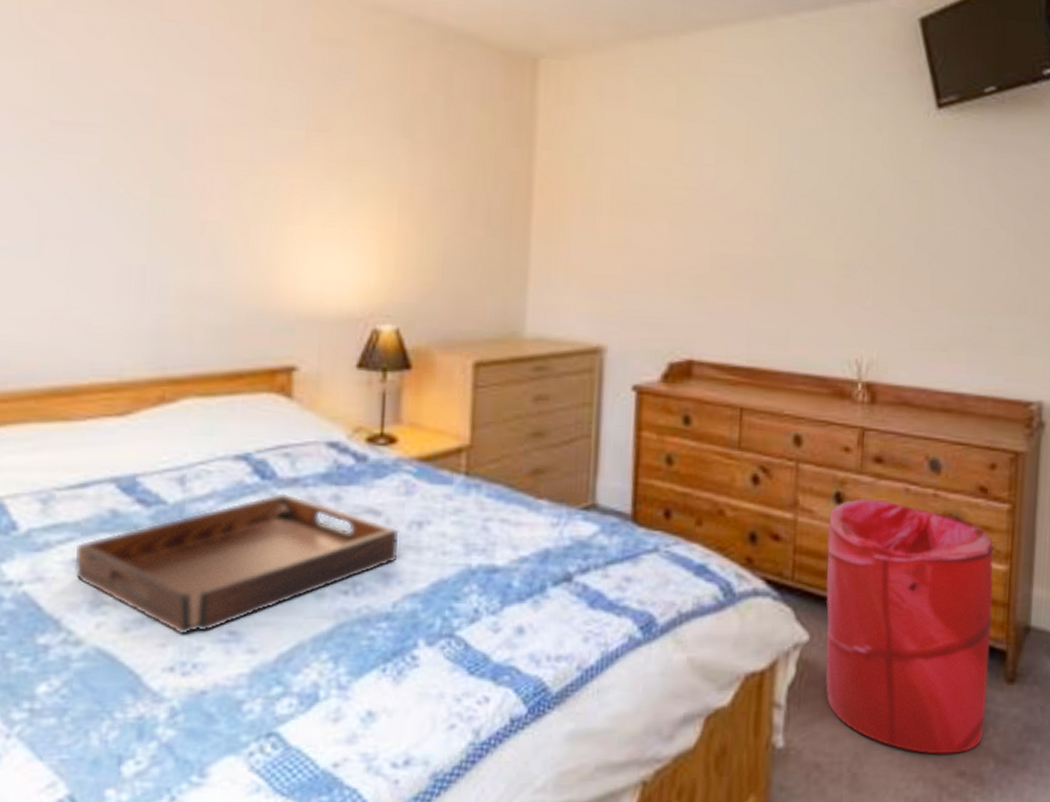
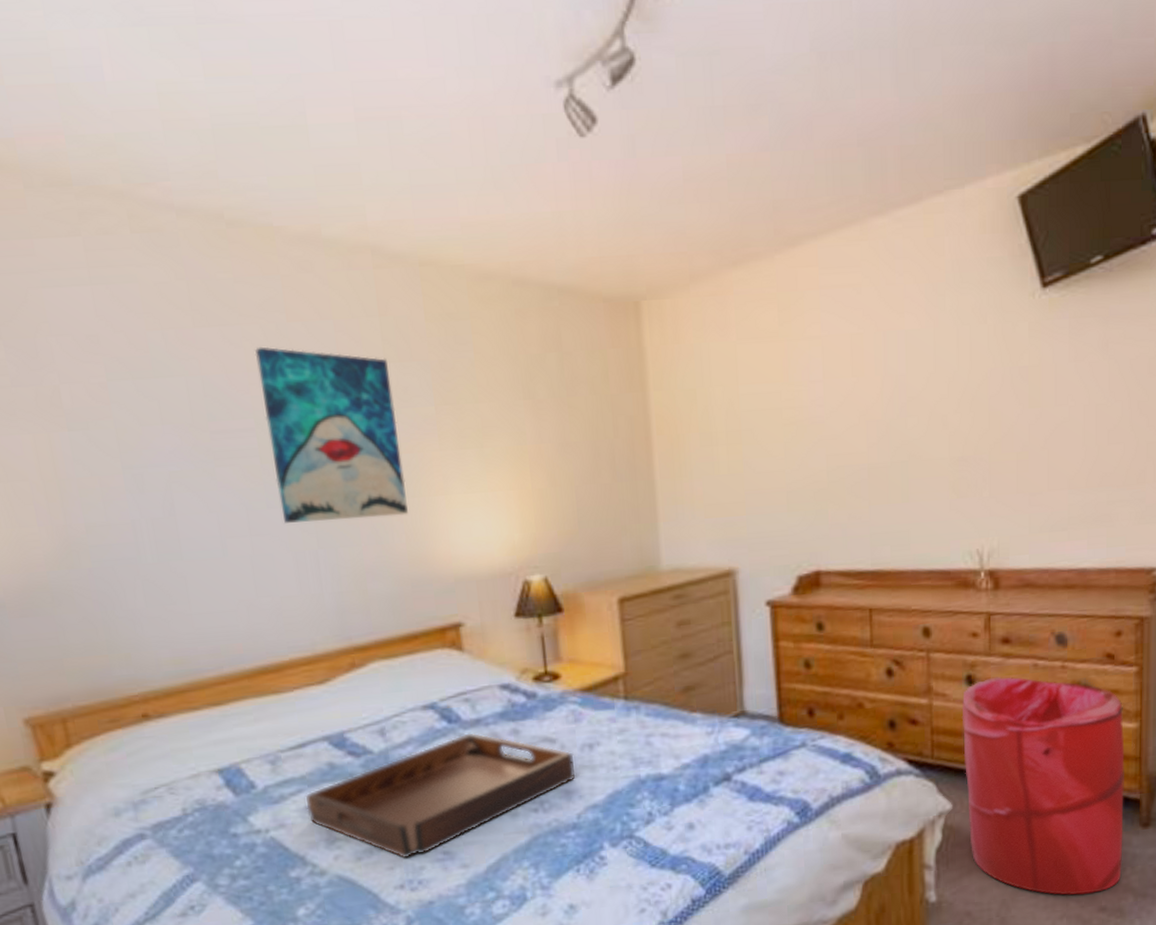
wall art: none [113,41,263,241] -> present [254,346,408,523]

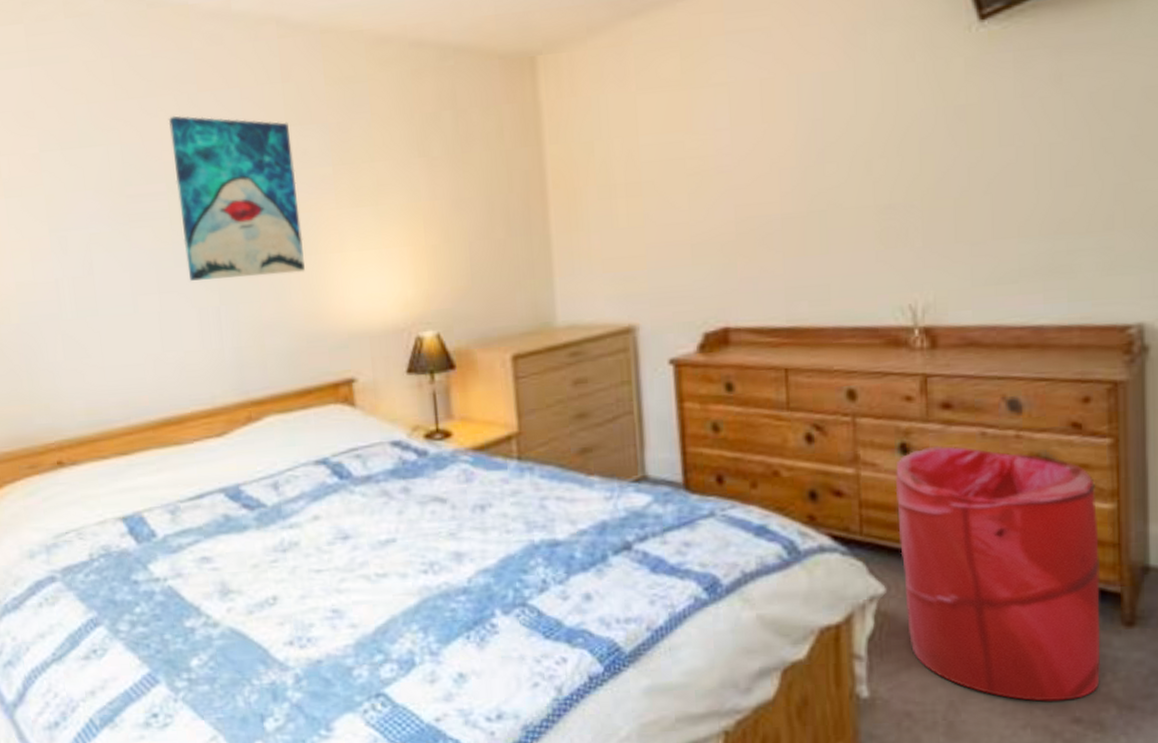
serving tray: present [305,732,576,859] -> none [201,489,467,615]

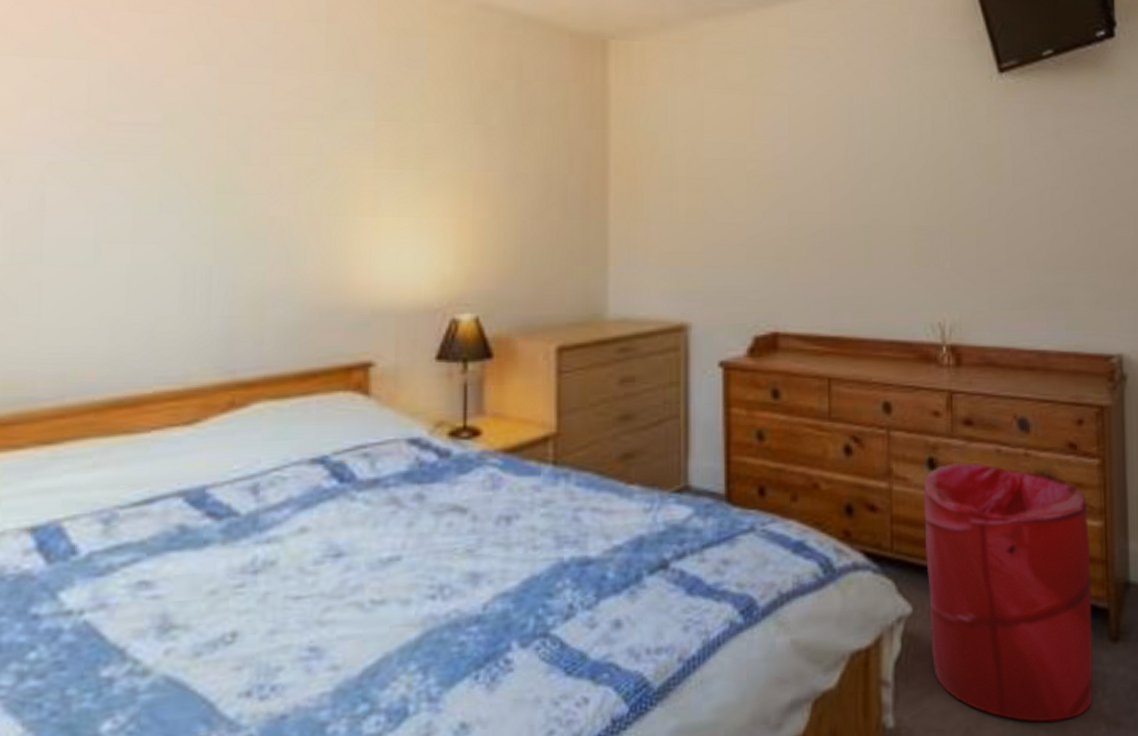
wall art: present [168,115,305,281] -> none [176,38,330,235]

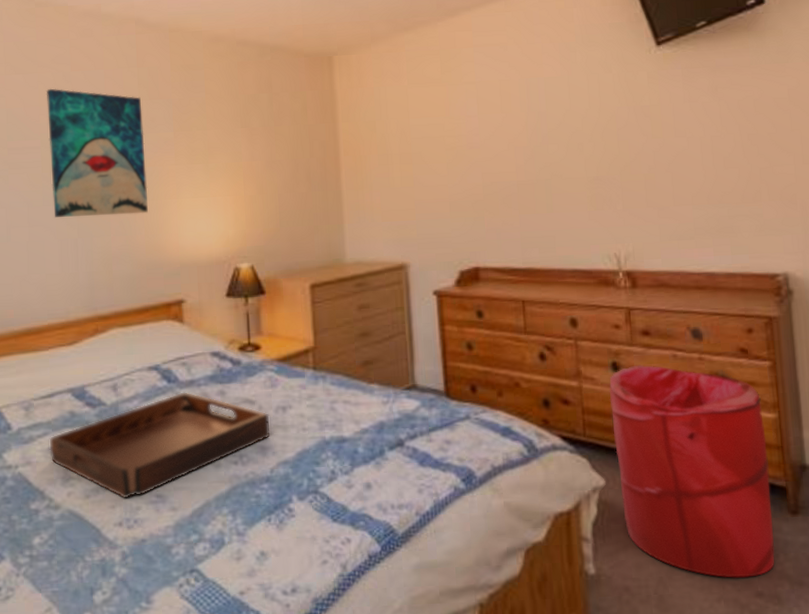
serving tray: none [140,495,487,656] -> present [49,392,271,499]
wall art: none [176,38,330,235] -> present [46,88,148,217]

